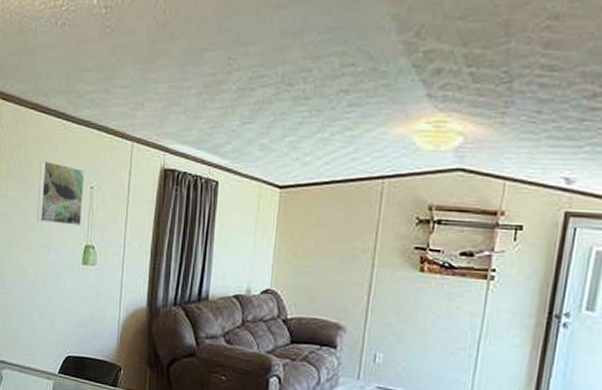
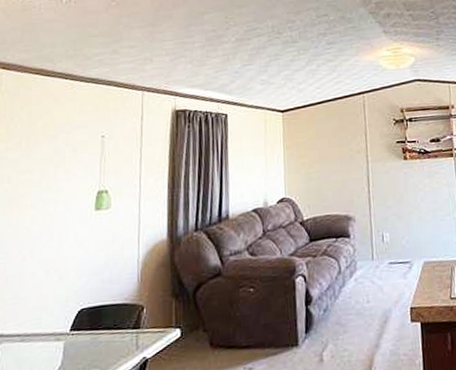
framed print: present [37,160,85,225] -> none [43,118,95,177]

